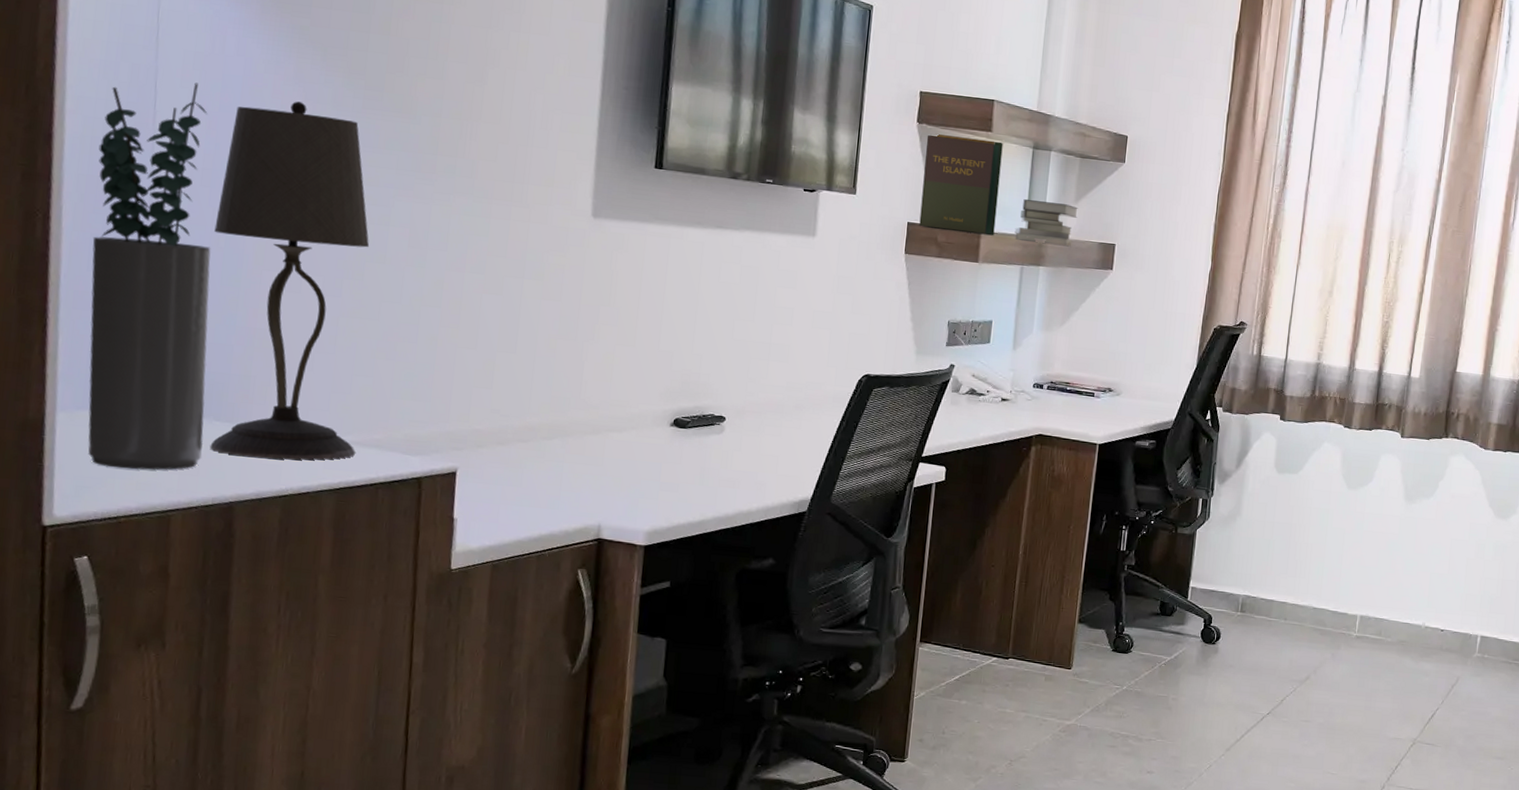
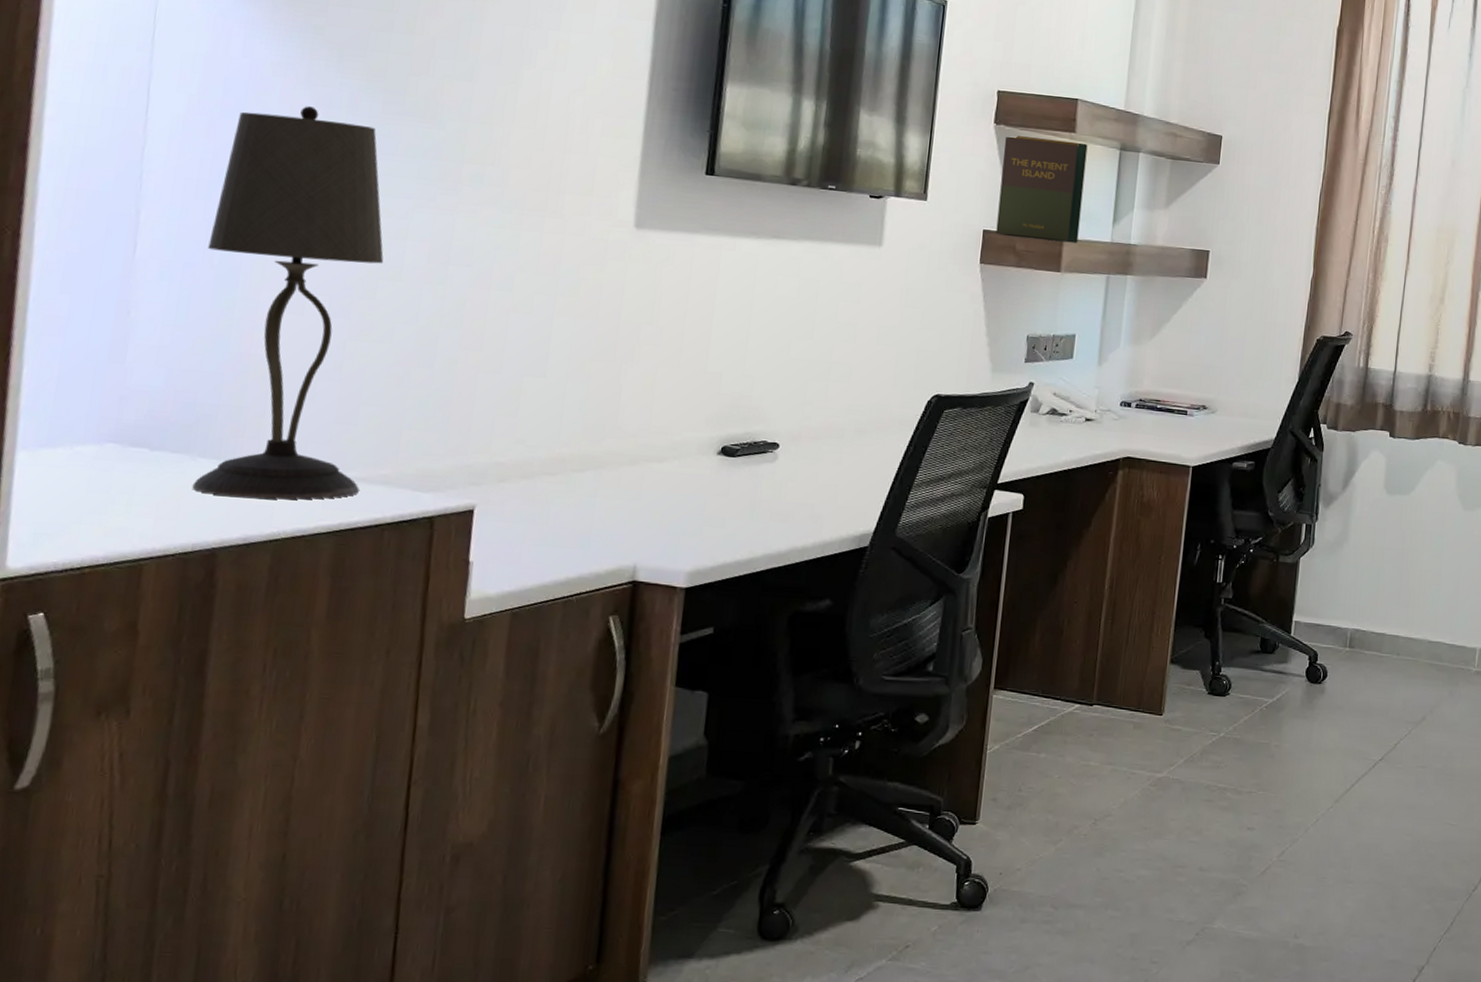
vase: present [88,82,211,470] -> none [50,86,207,514]
books: present [1014,199,1078,247] -> none [1100,204,1169,254]

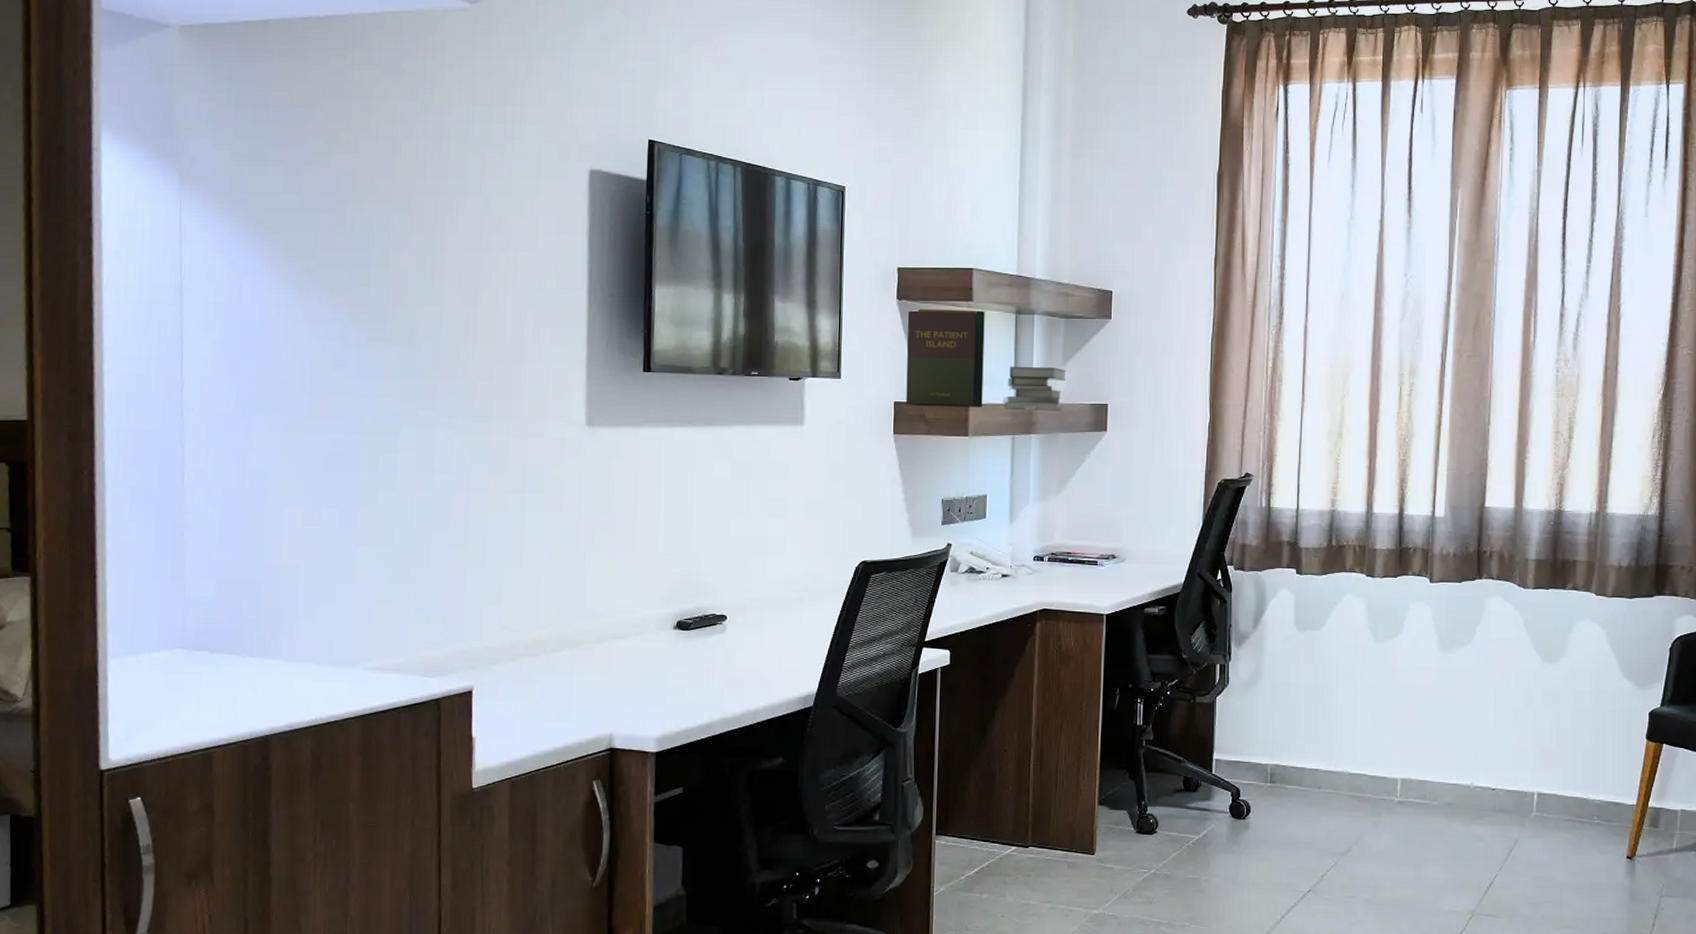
table lamp: present [192,106,384,500] -> none [239,341,381,691]
books: none [1100,204,1169,254] -> present [1003,367,1066,411]

